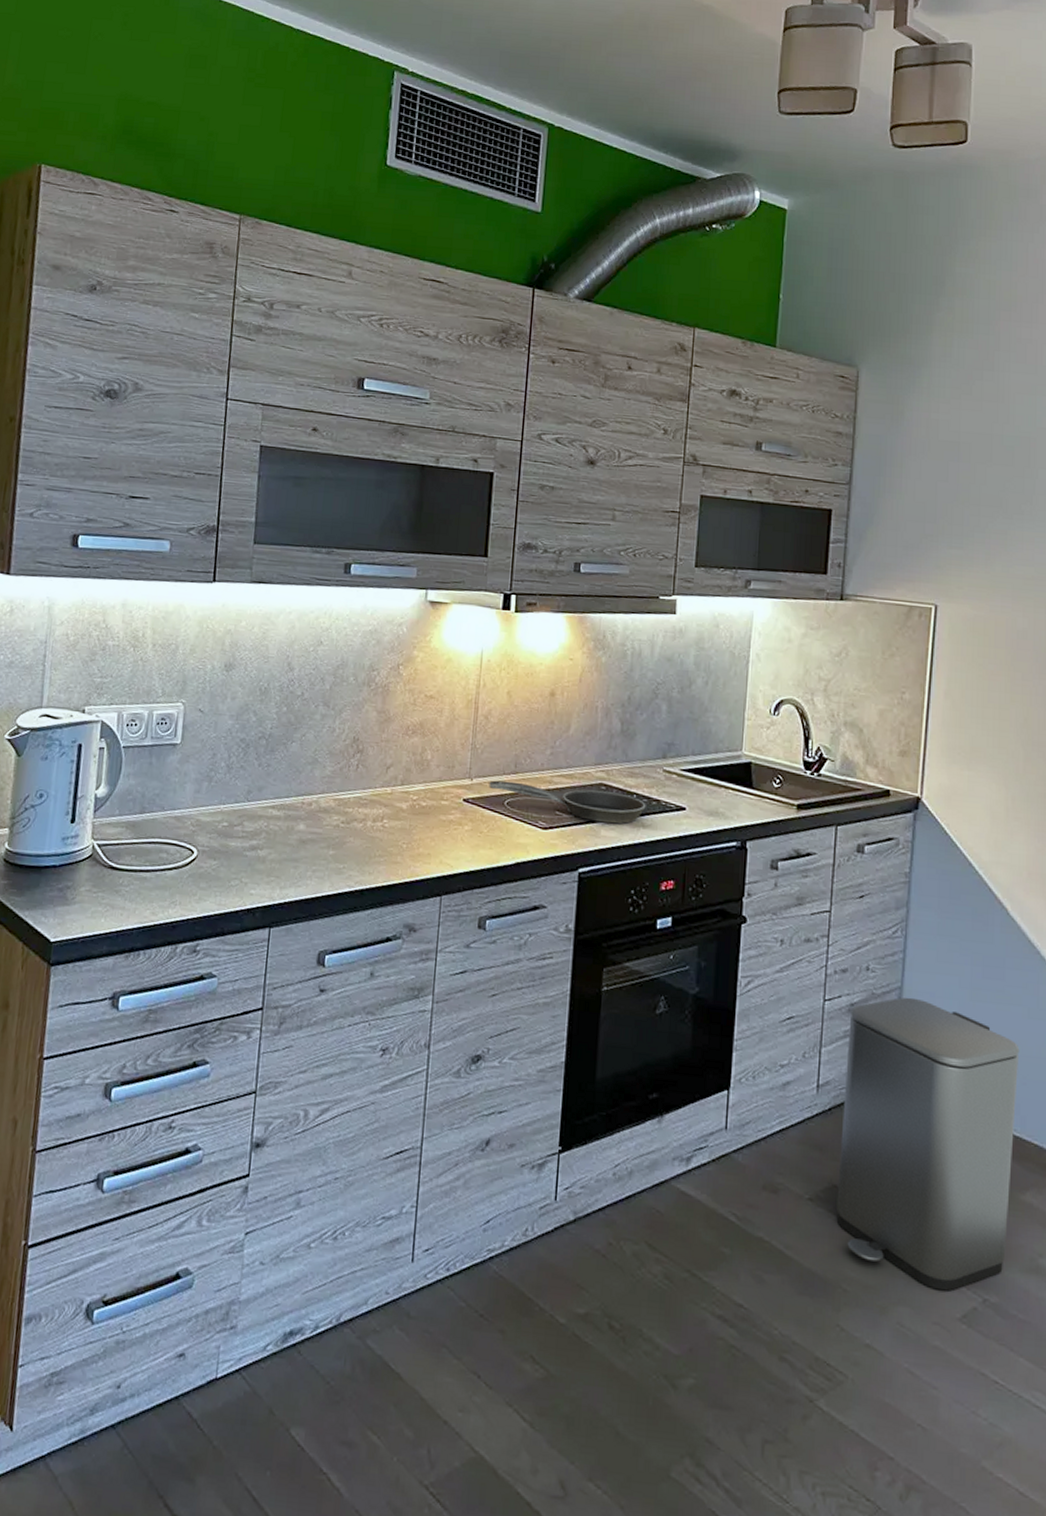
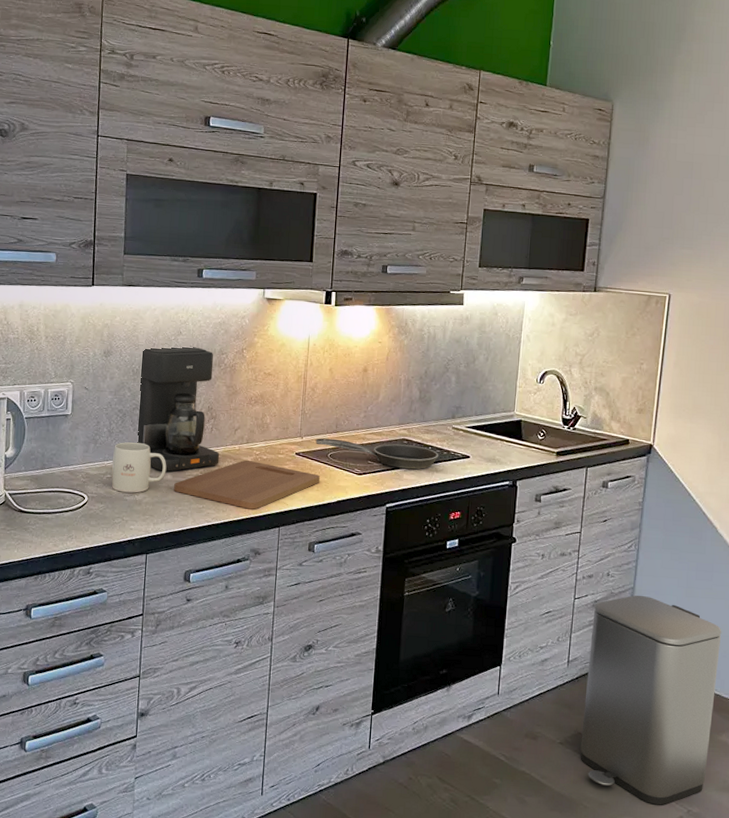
mug: none [228,780,300,847] -> present [111,442,167,493]
coffee maker: none [250,659,367,820] -> present [127,346,220,472]
cutting board: none [307,806,494,872] -> present [174,460,320,510]

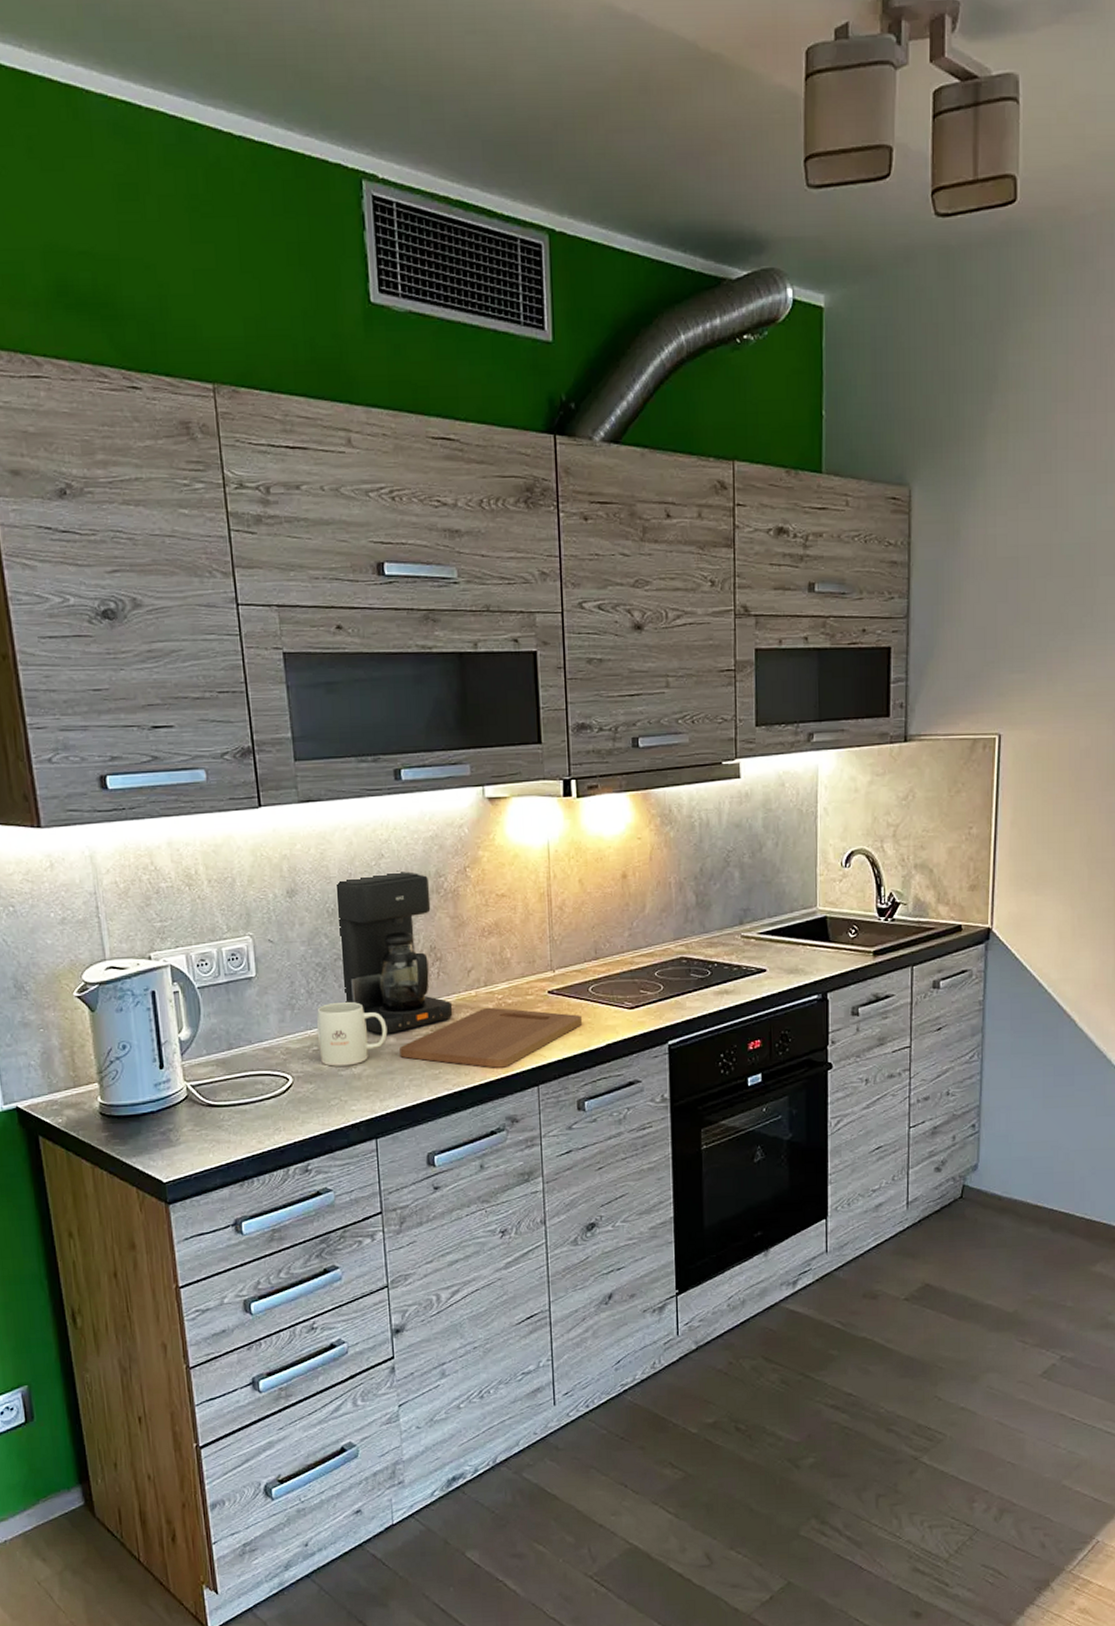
frying pan: present [315,438,439,470] -> none [571,963,728,995]
pedal bin: present [580,595,722,805] -> none [930,1113,1089,1355]

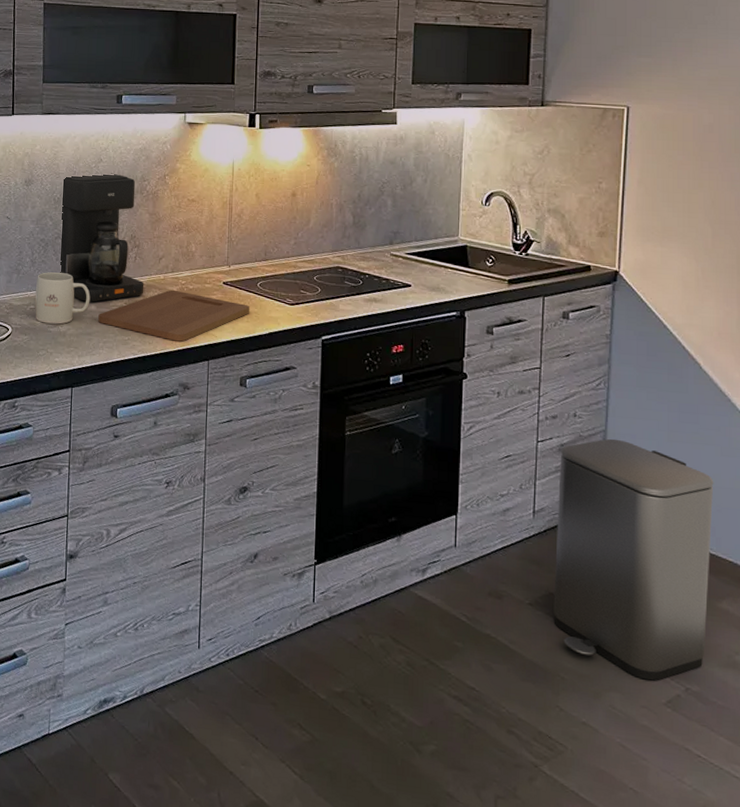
pedal bin: none [930,1113,1089,1355] -> present [553,438,714,681]

